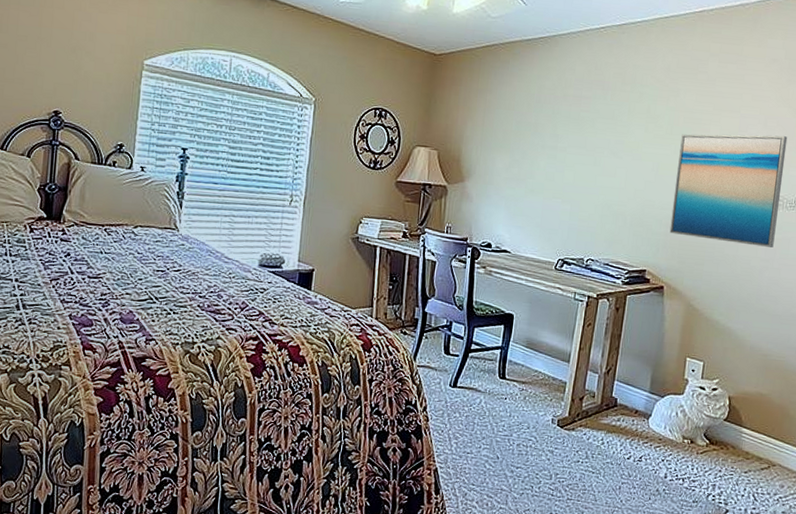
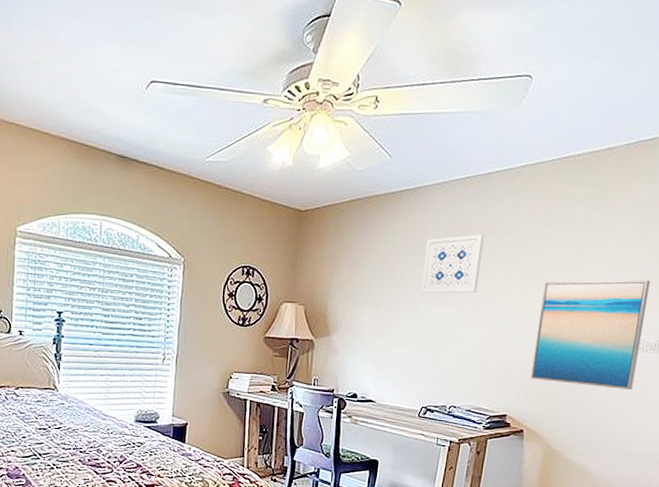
wall art: none [556,84,620,144] -> present [420,234,485,294]

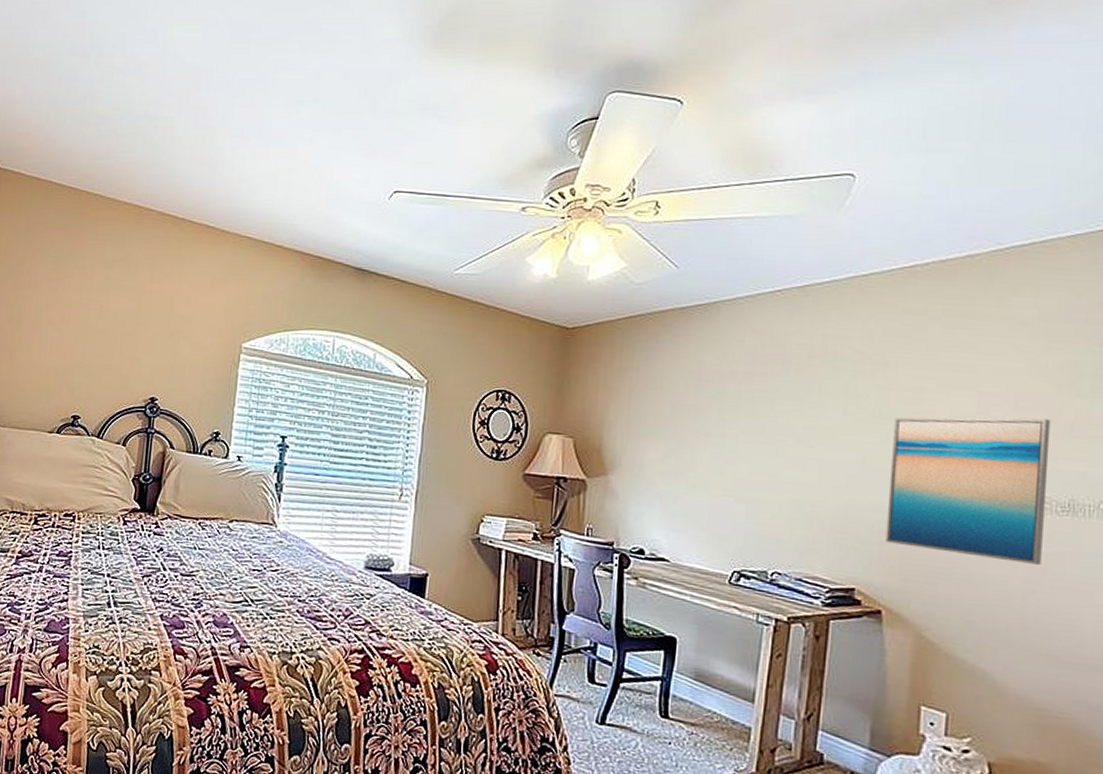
wall art: present [420,234,485,294] -> none [724,357,806,430]

